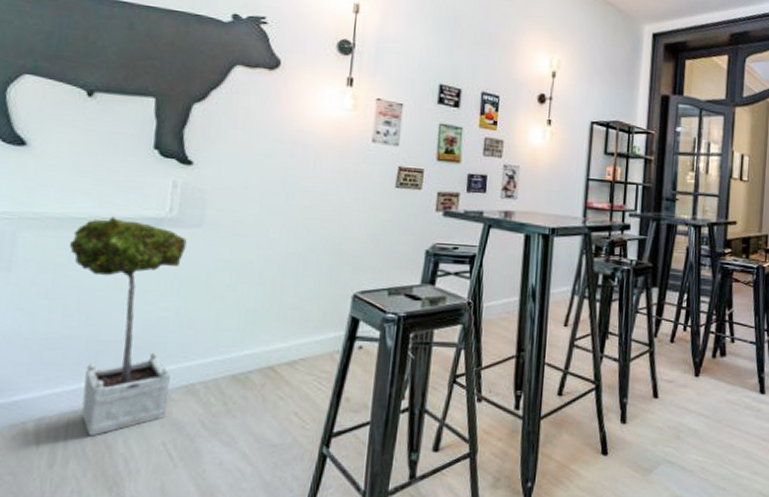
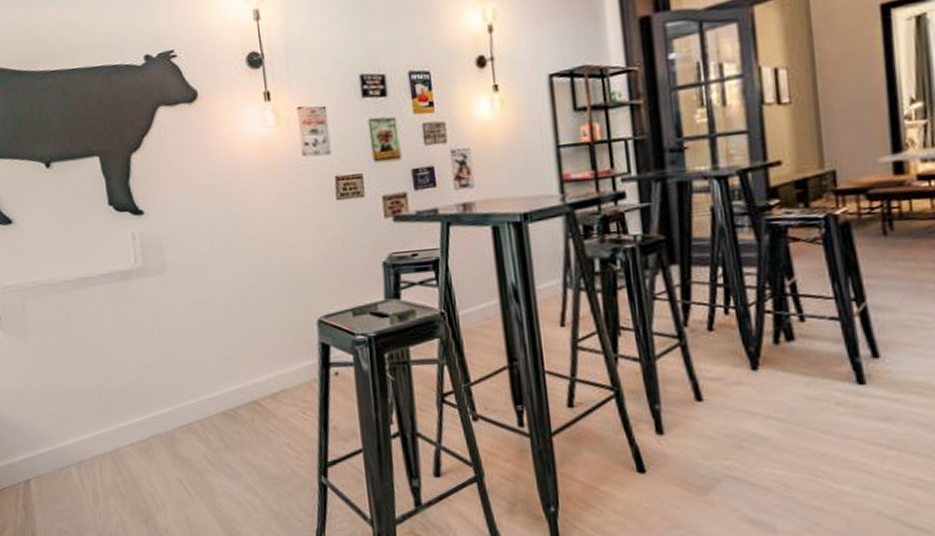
potted tree: present [70,216,187,437] -> none [65,275,175,476]

